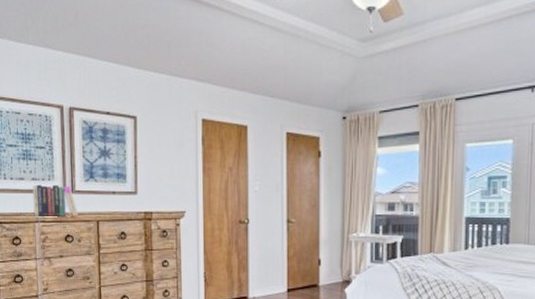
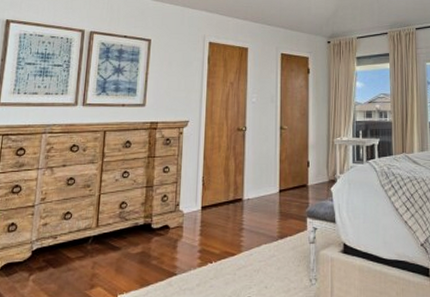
books: present [32,184,79,217] -> none [42,98,87,129]

